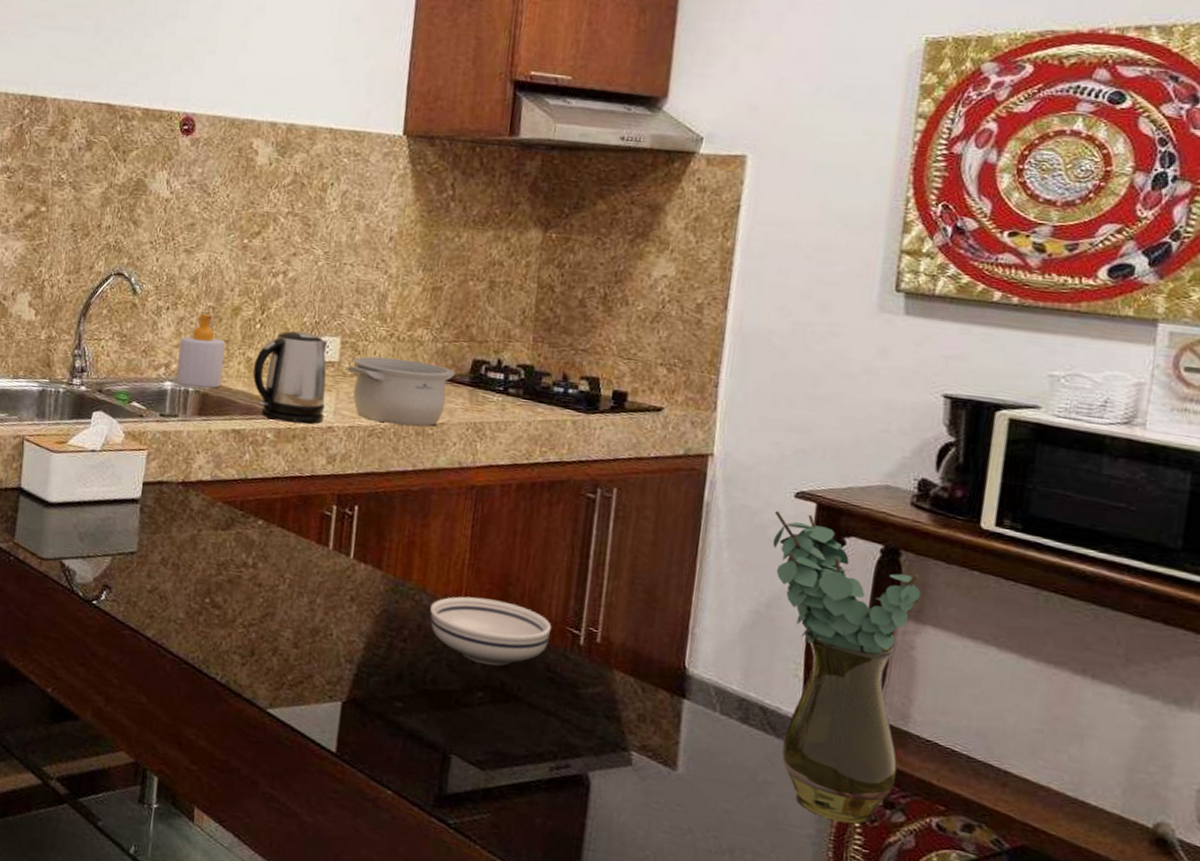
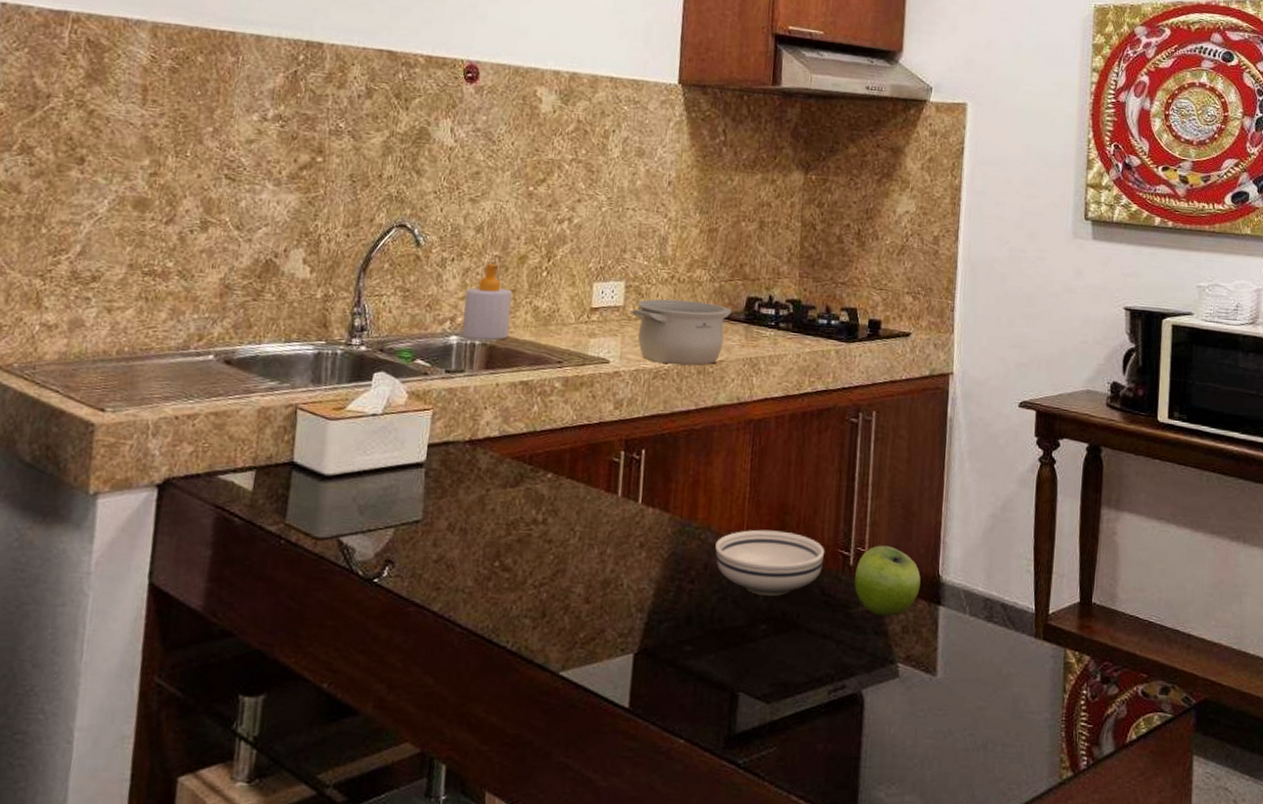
kettle: present [252,330,328,425] -> none [539,276,613,371]
fruit: none [583,627,663,703] -> present [854,545,921,616]
vase: present [772,511,921,824] -> none [1003,421,1118,703]

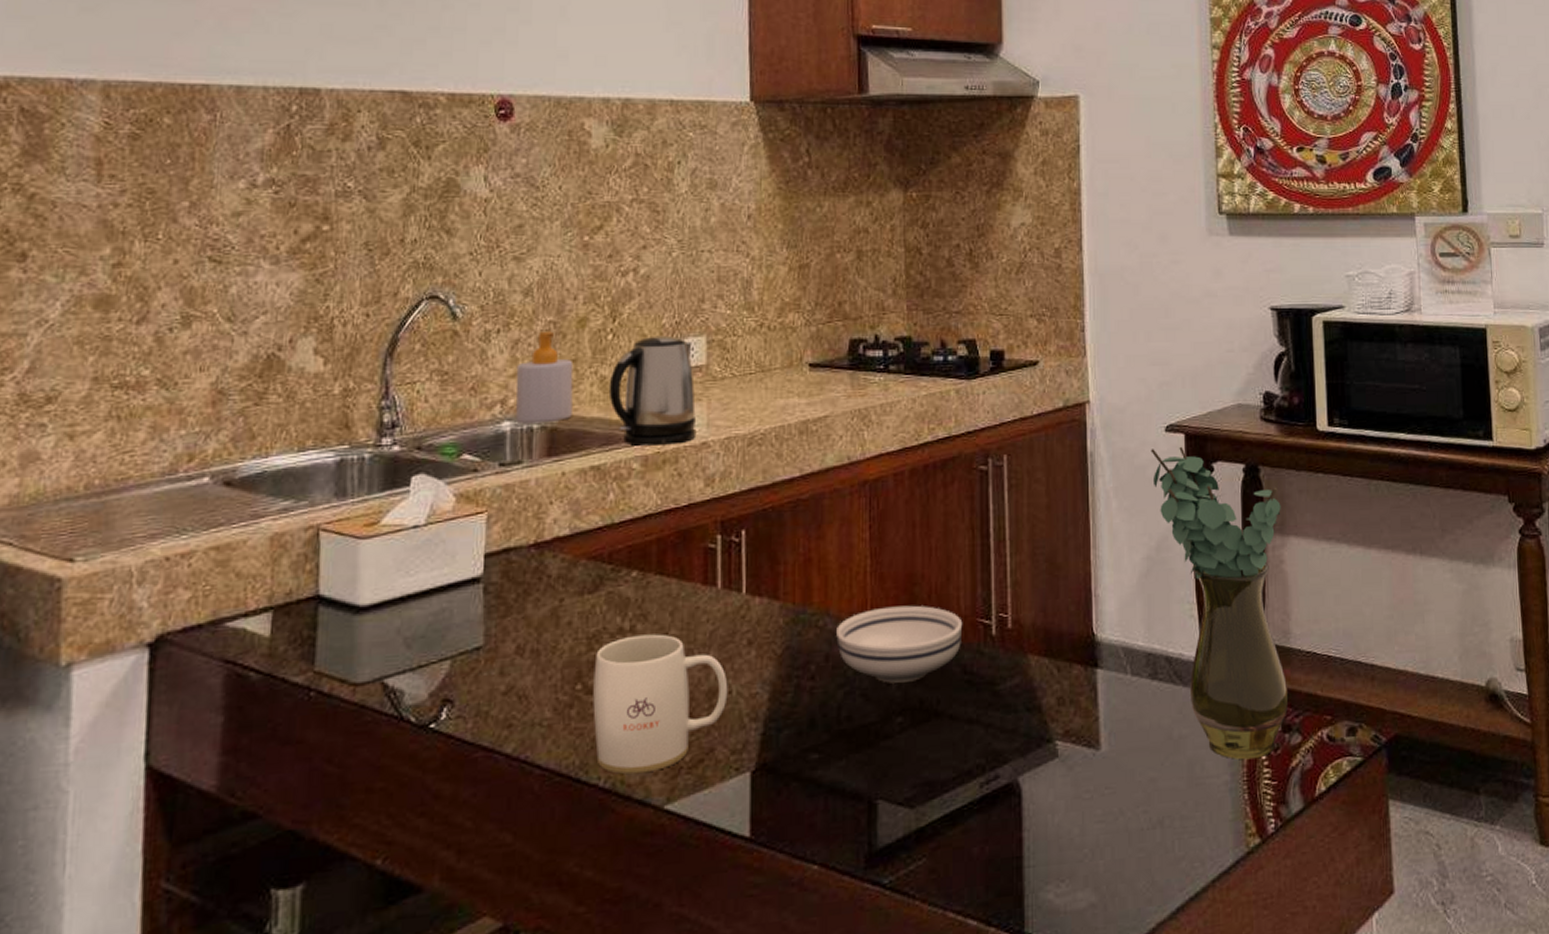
mug: none [506,527,621,643] -> present [593,634,728,775]
kettle: none [539,276,613,371] -> present [608,335,696,447]
cooking pot: present [631,299,732,367] -> none [717,350,833,428]
fruit: present [854,545,921,616] -> none [998,607,1073,689]
vase: none [1003,421,1118,703] -> present [1151,446,1289,760]

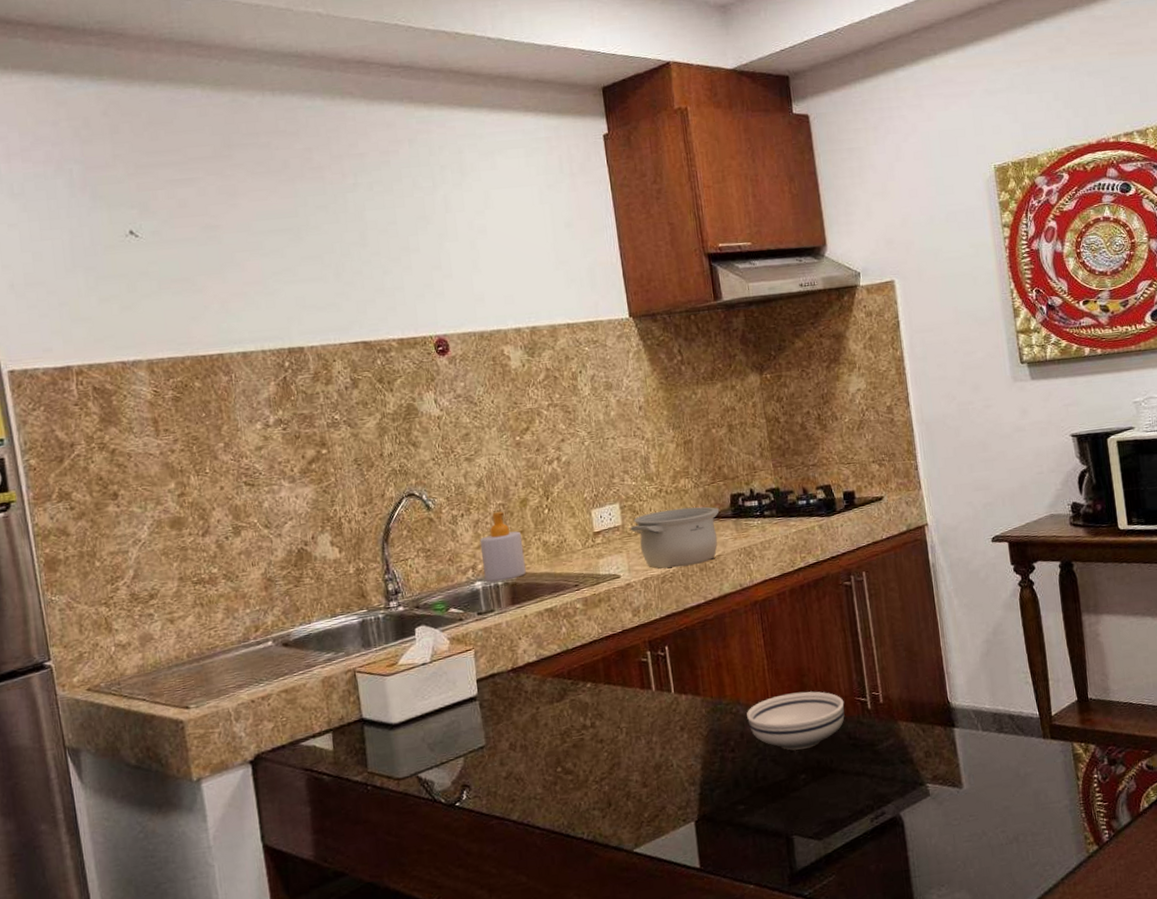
mug: present [593,634,728,775] -> none [568,727,671,829]
kettle: present [608,335,696,447] -> none [550,506,621,591]
cooking pot: none [717,350,833,428] -> present [630,506,720,569]
vase: present [1151,446,1289,760] -> none [981,552,1112,788]

